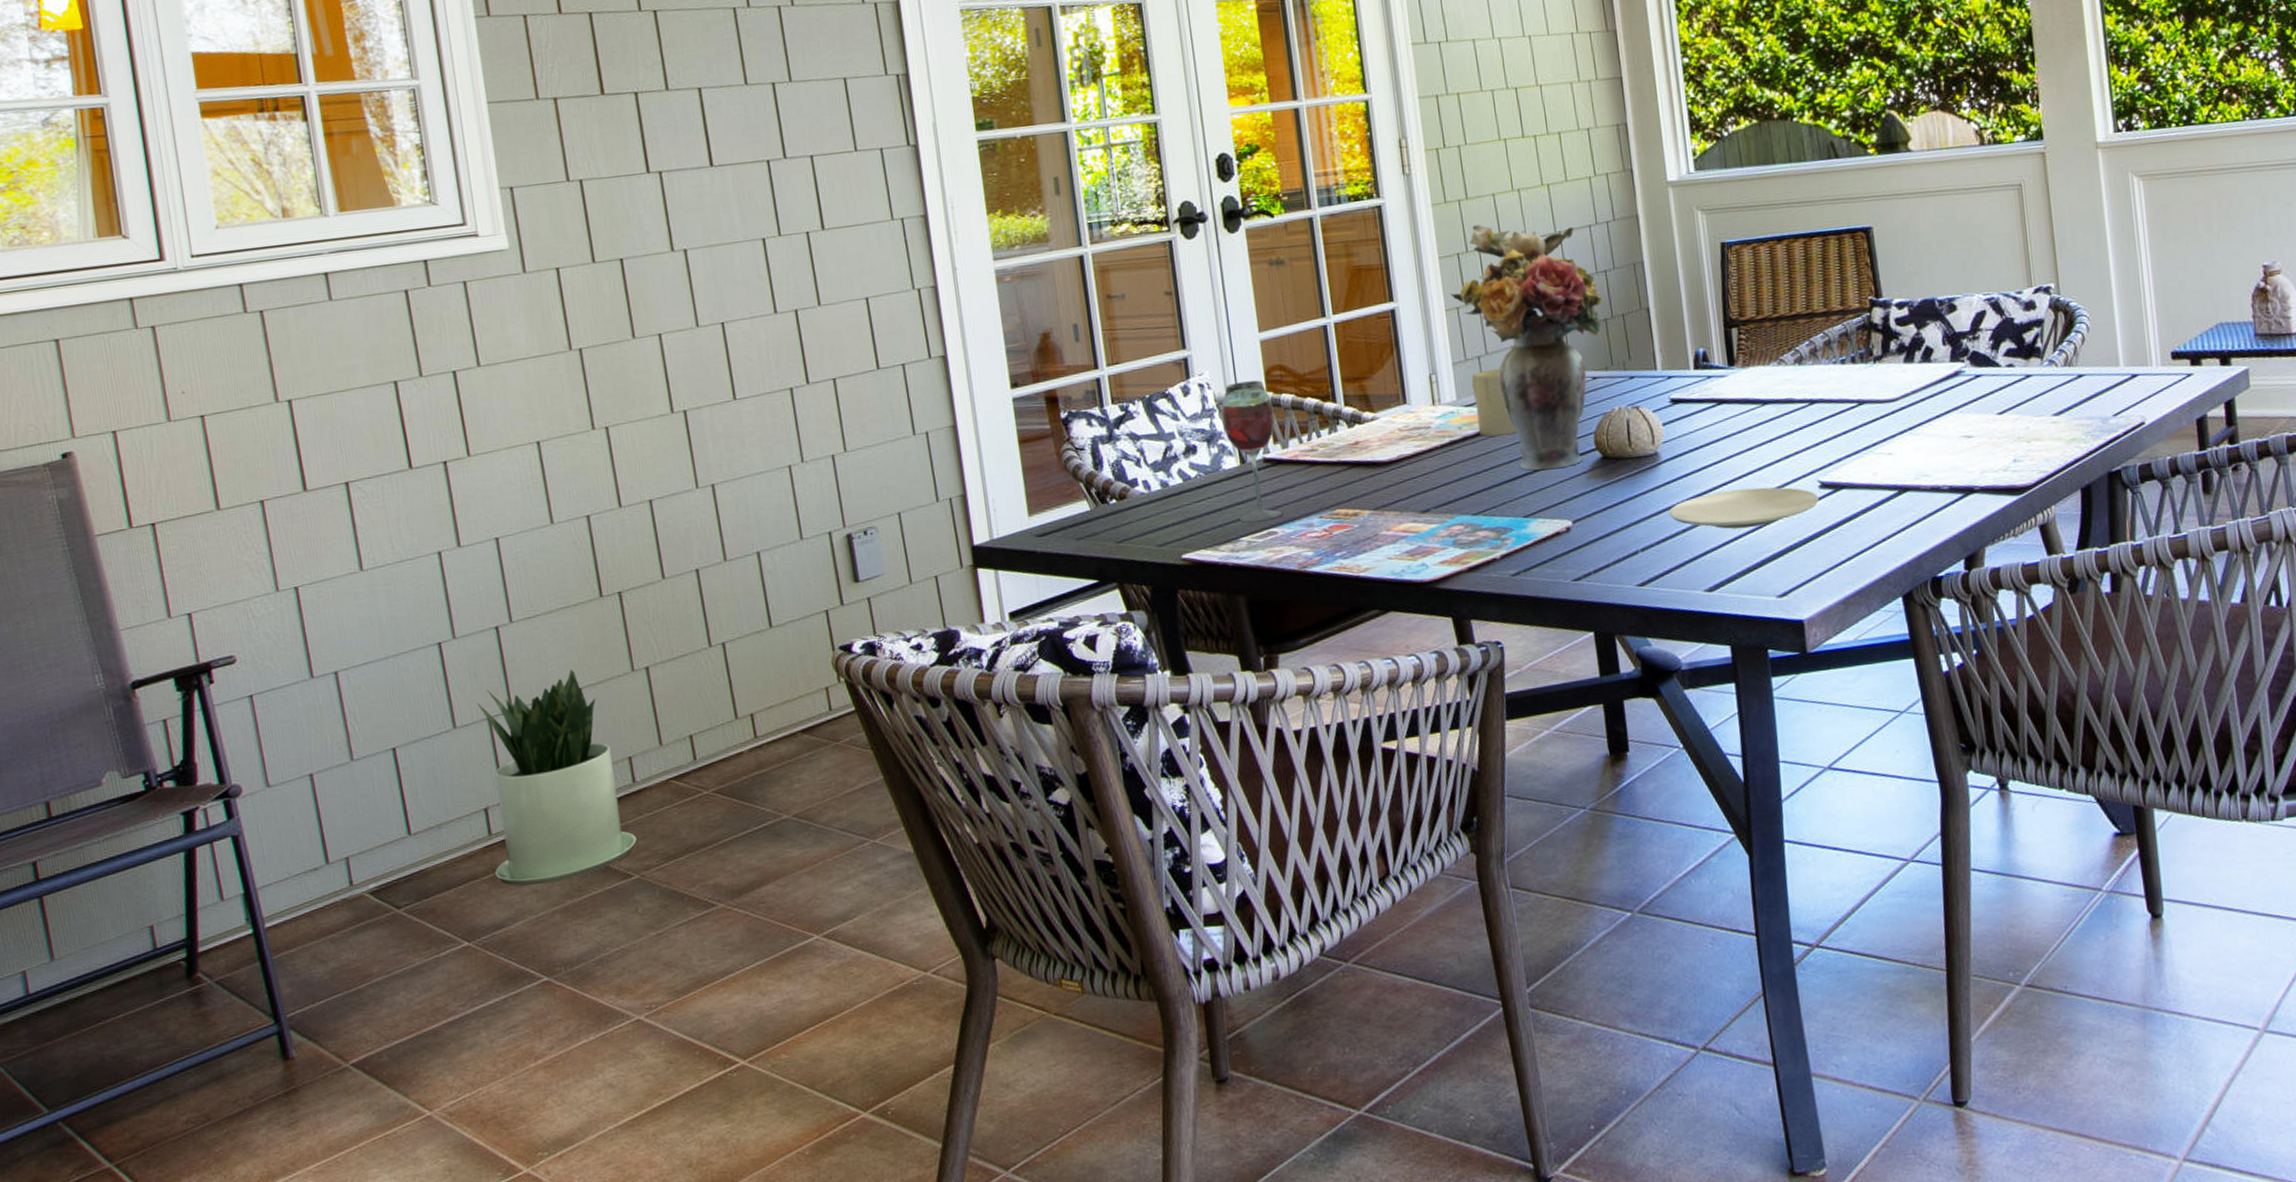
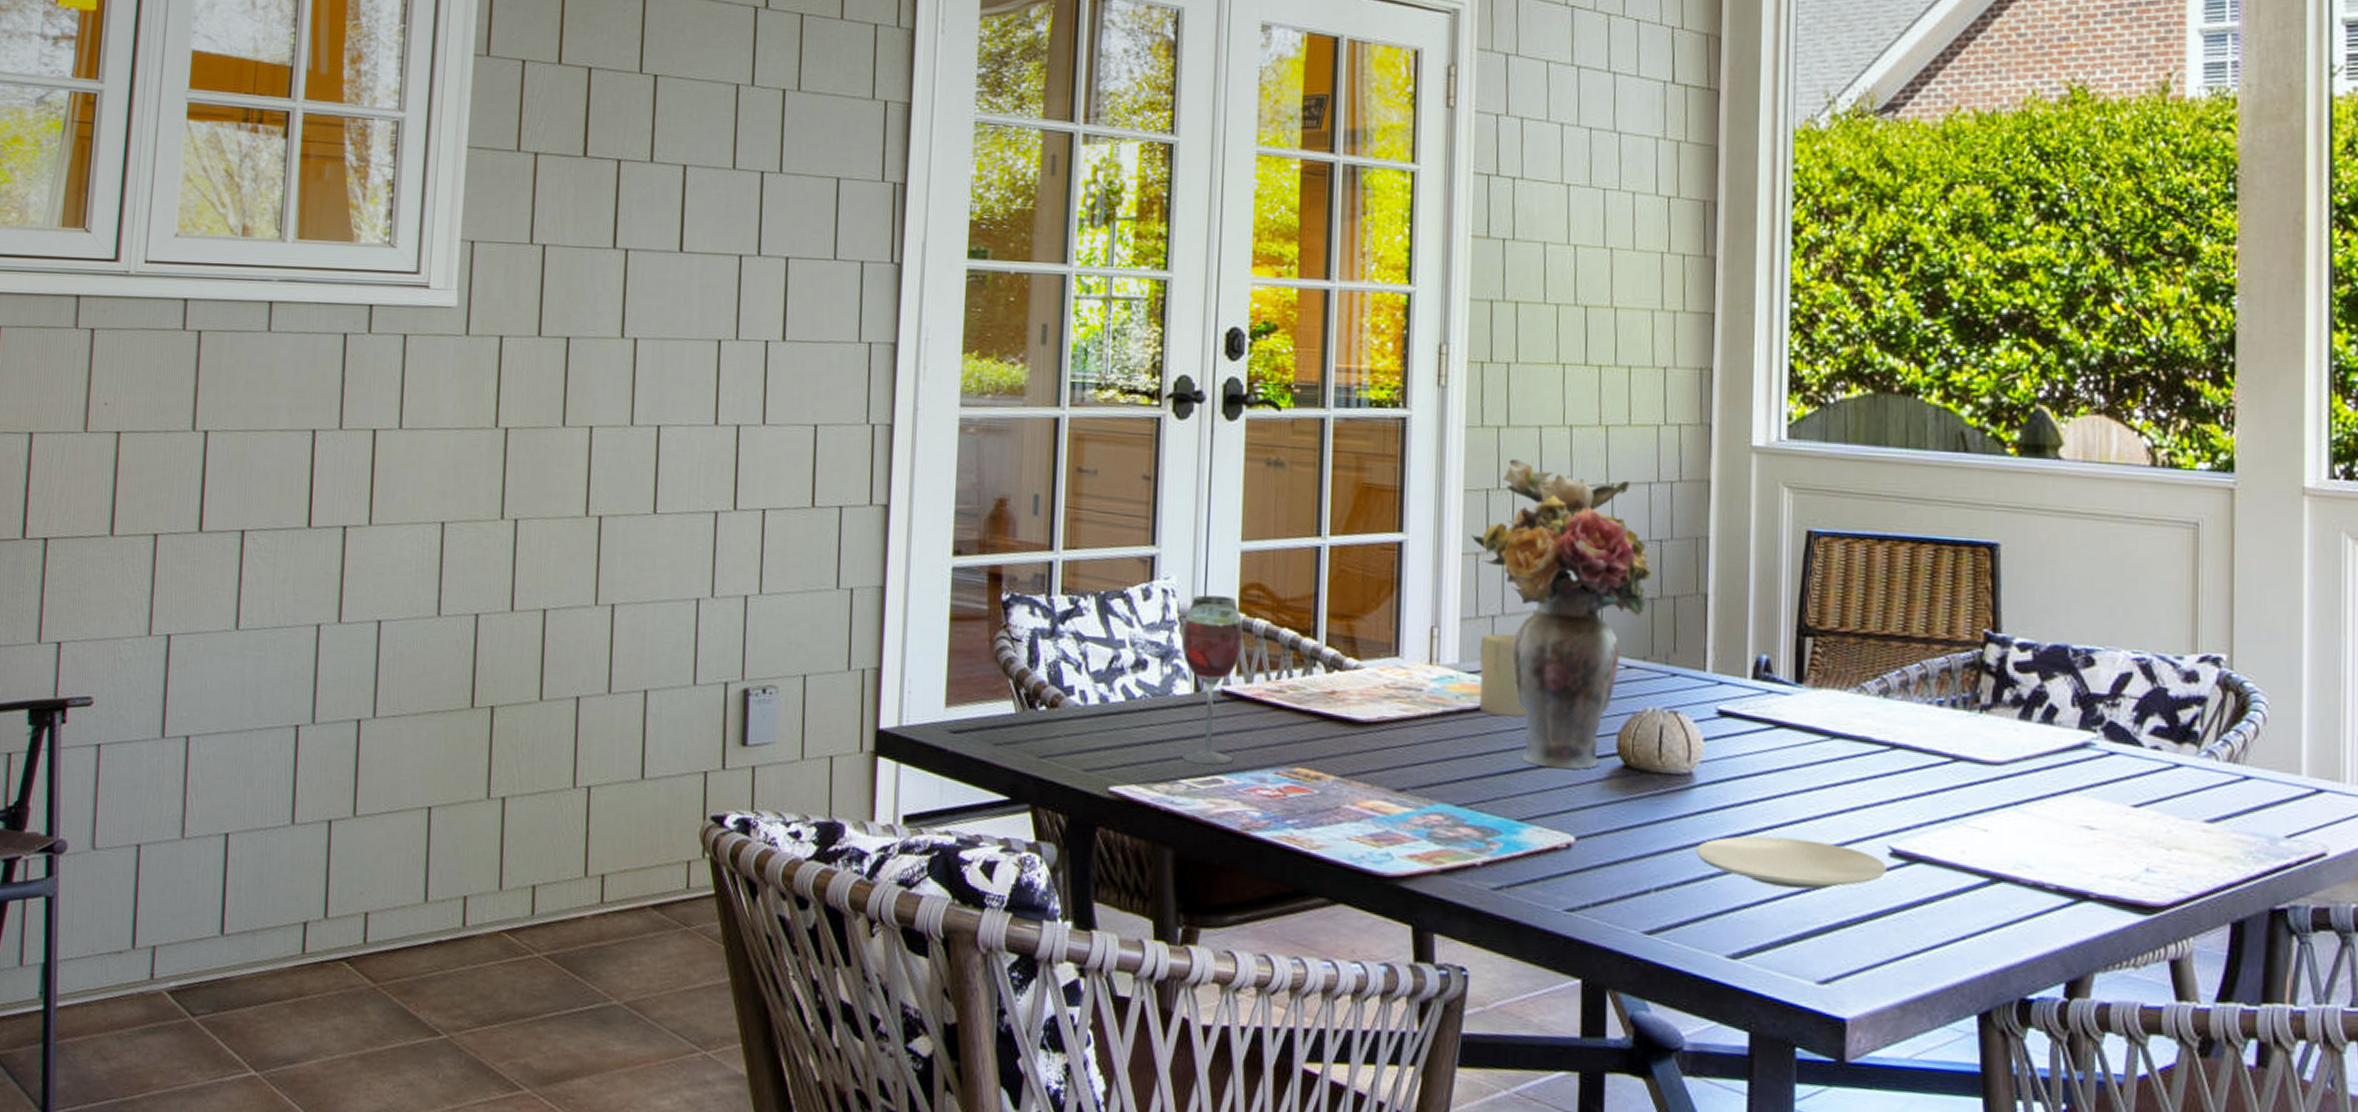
planter: present [477,669,637,887] -> none [299,783,454,1024]

